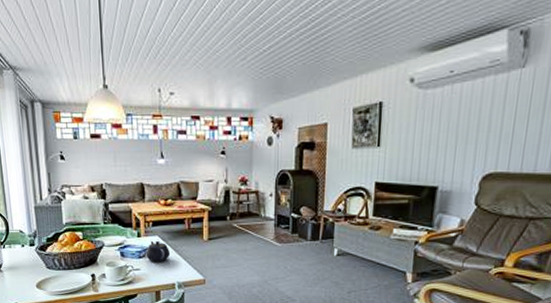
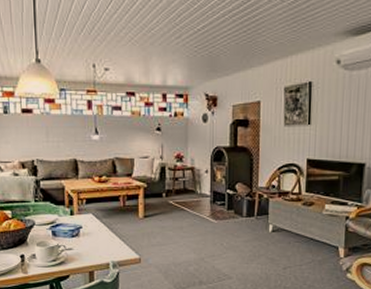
teapot: present [146,240,171,262] -> none [79,218,105,241]

